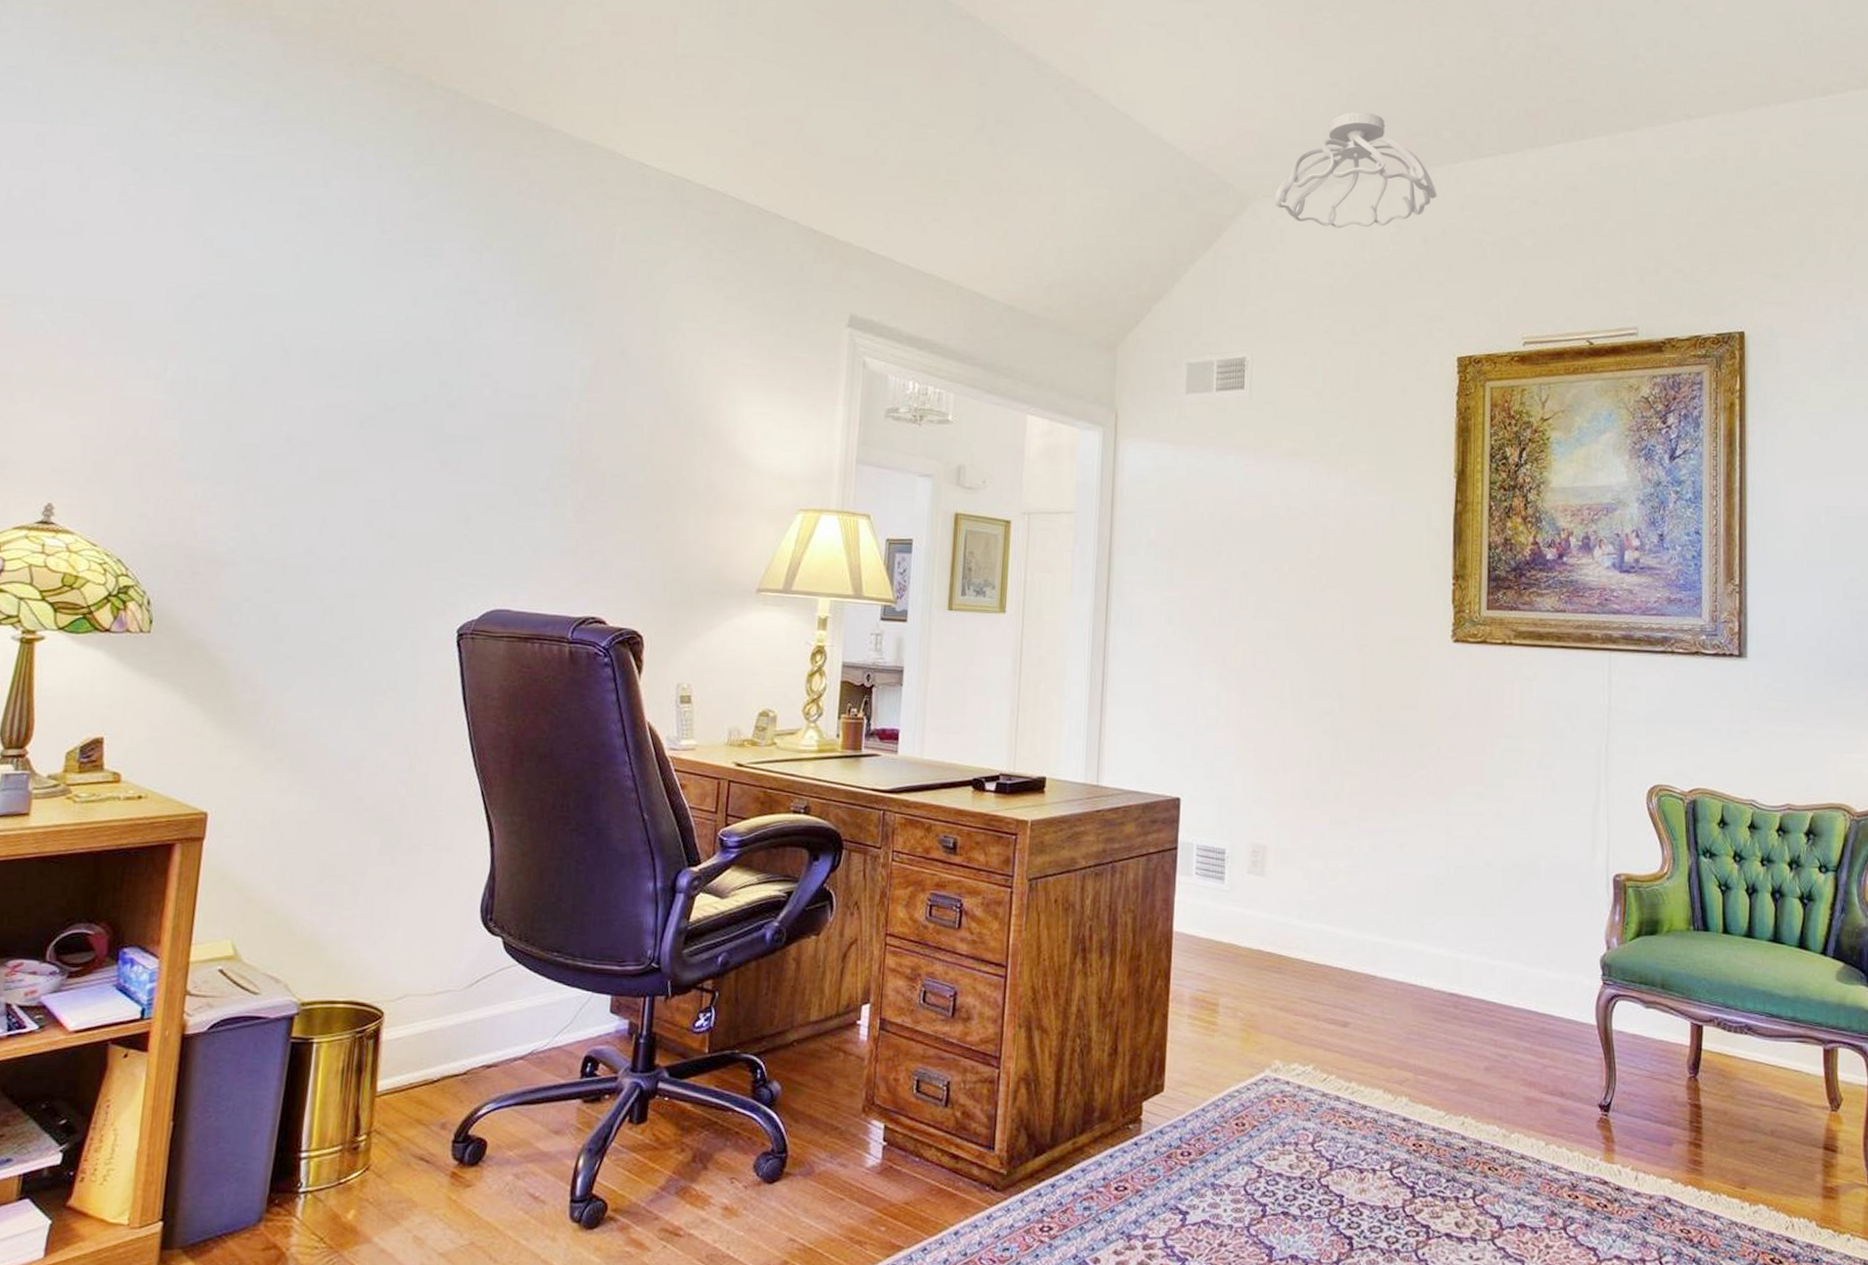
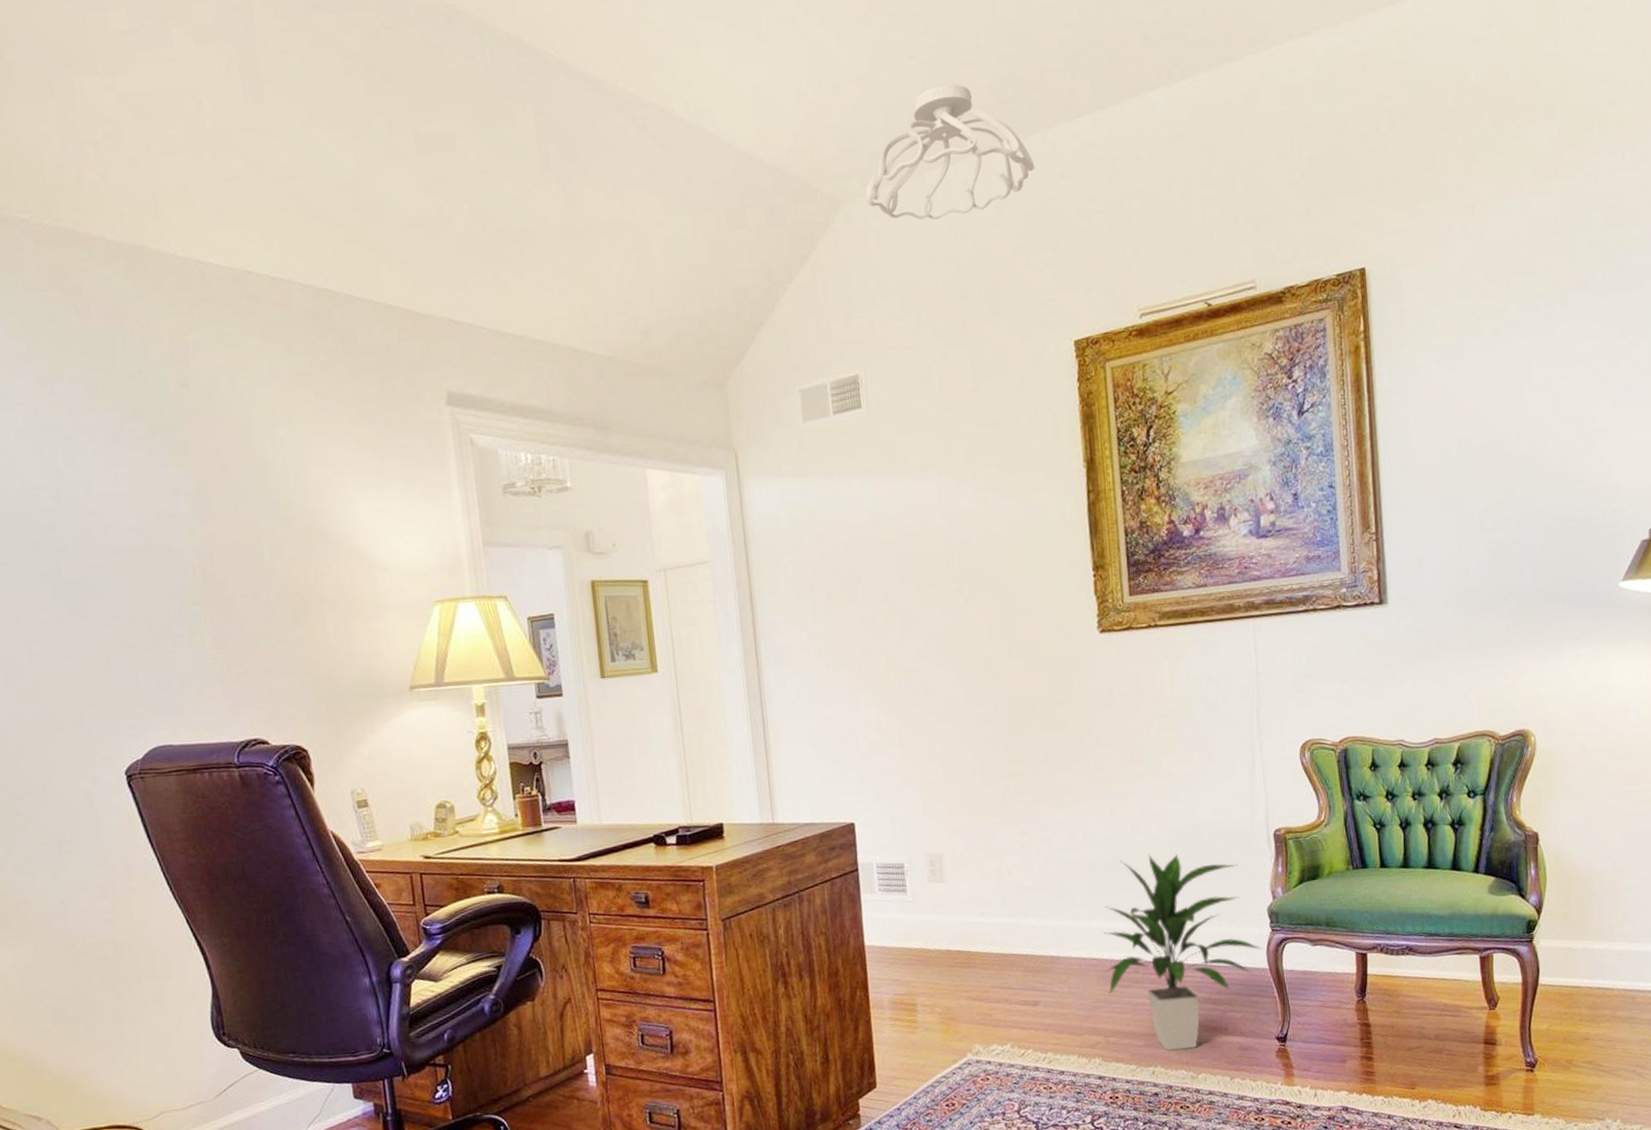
indoor plant: none [1419,879,1592,1103] -> present [1103,854,1263,1051]

